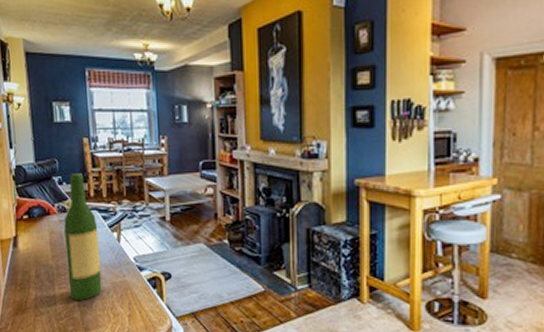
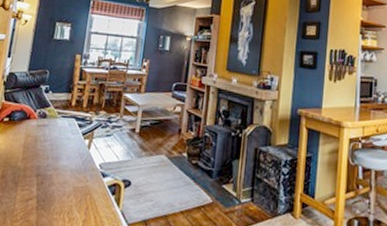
wine bottle: present [64,173,102,301] -> none [31,84,72,204]

